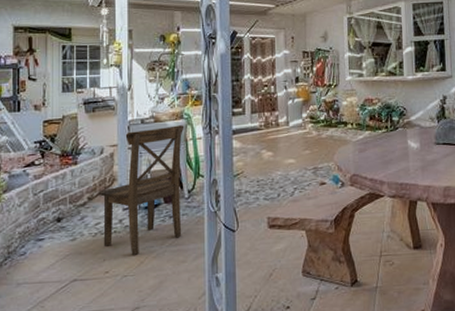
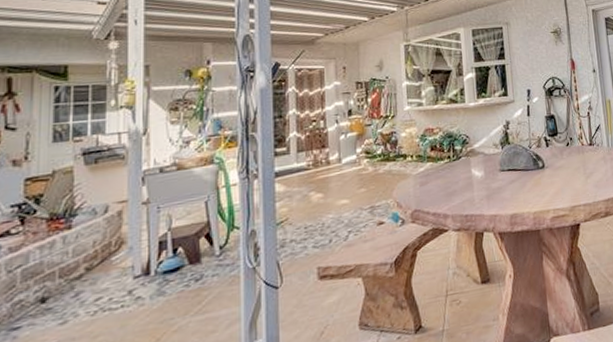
dining chair: present [98,125,185,255] -> none [100,171,216,333]

